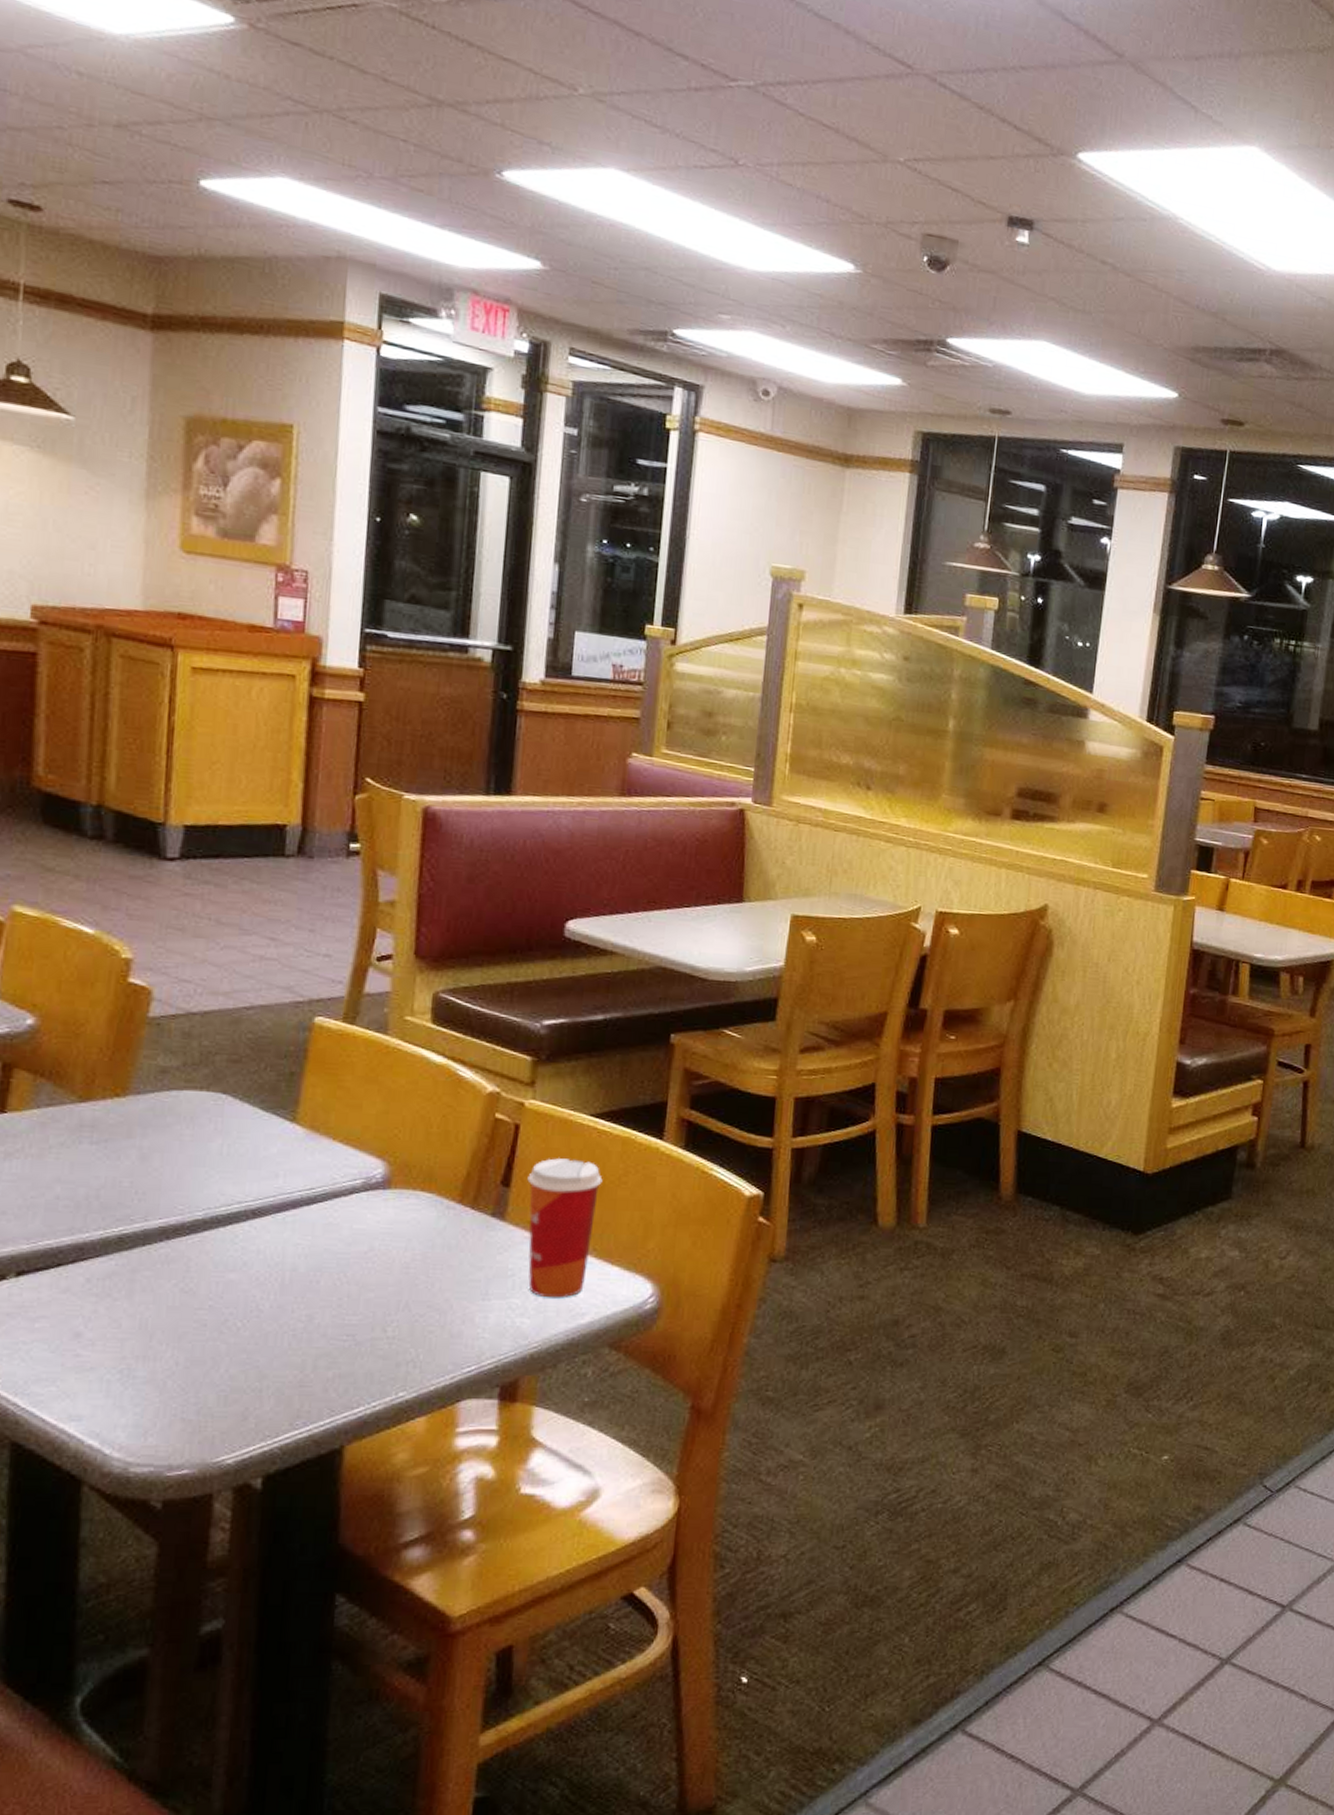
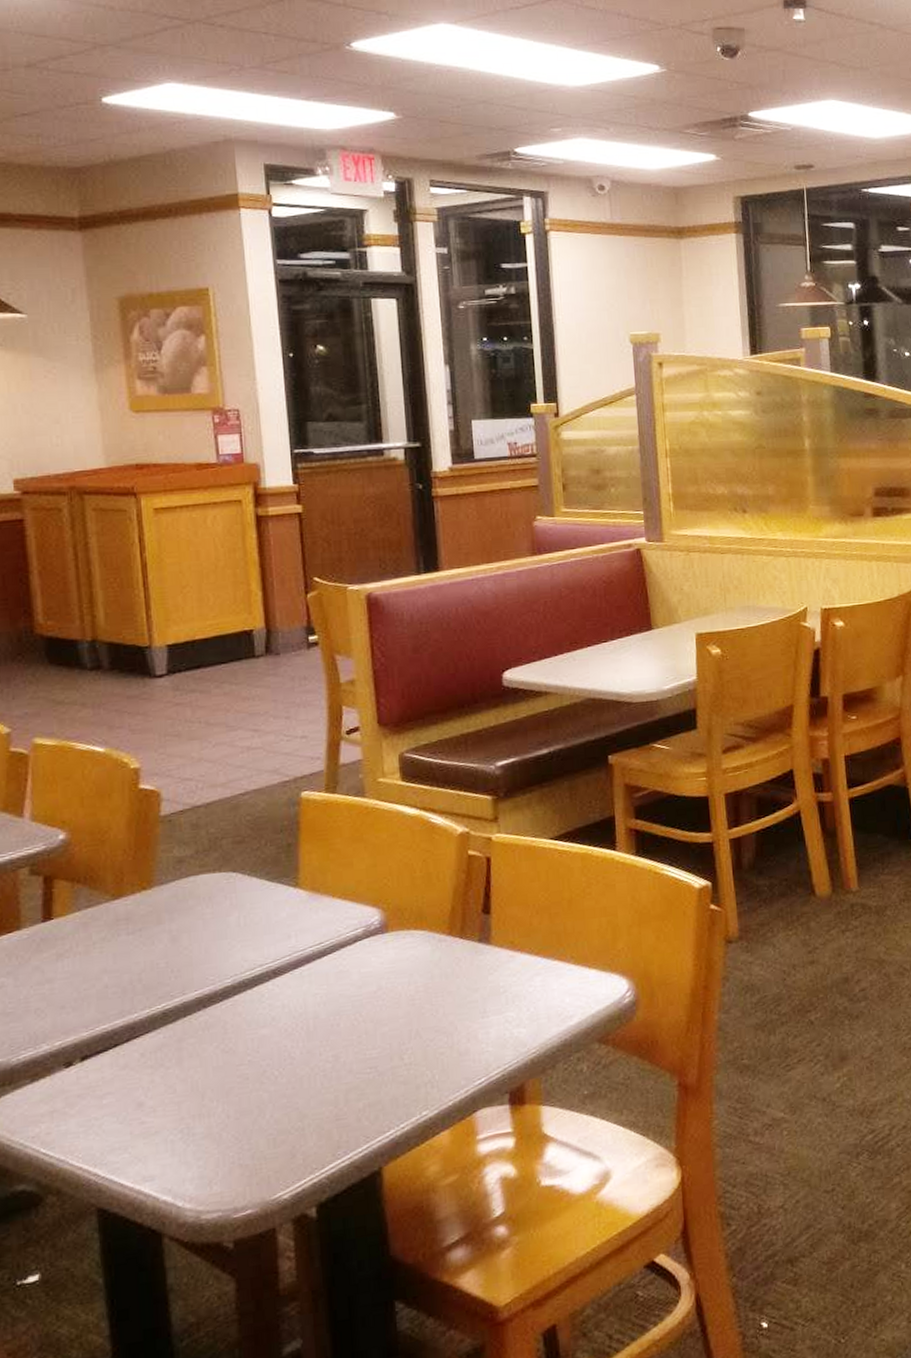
paper cup: present [527,1158,603,1298] -> none [504,879,570,1007]

